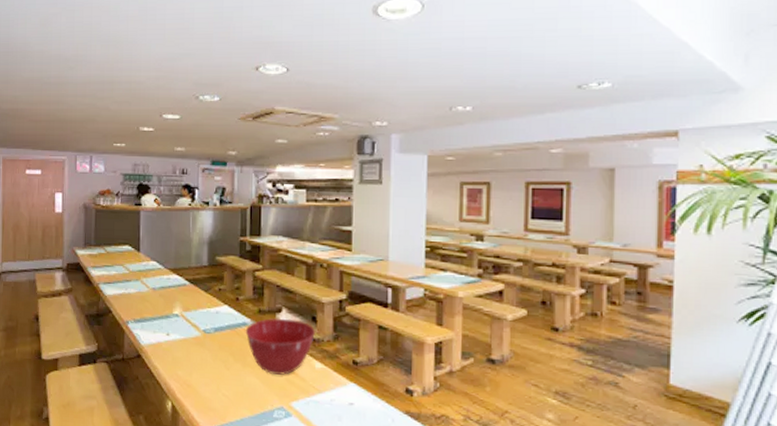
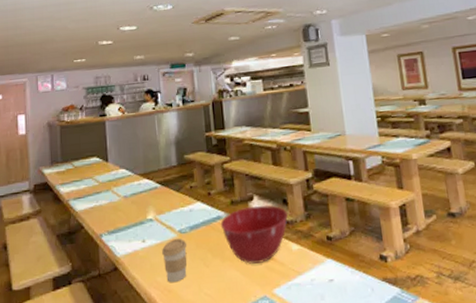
coffee cup: none [185,337,210,379] -> present [162,238,187,283]

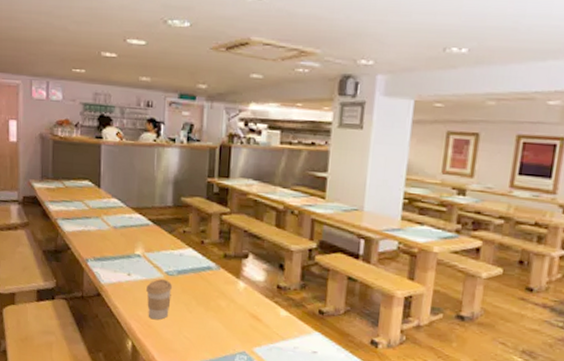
mixing bowl: present [220,205,288,264] -> none [209,264,282,321]

